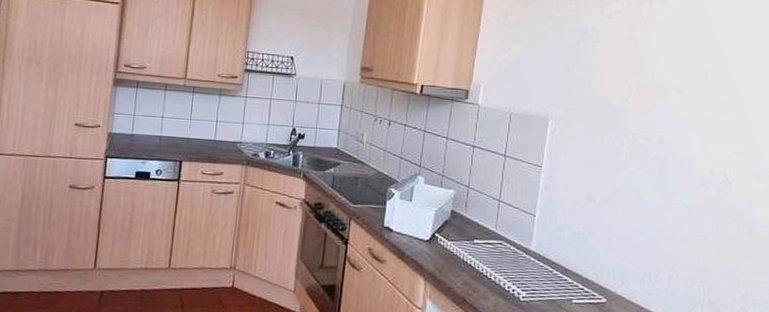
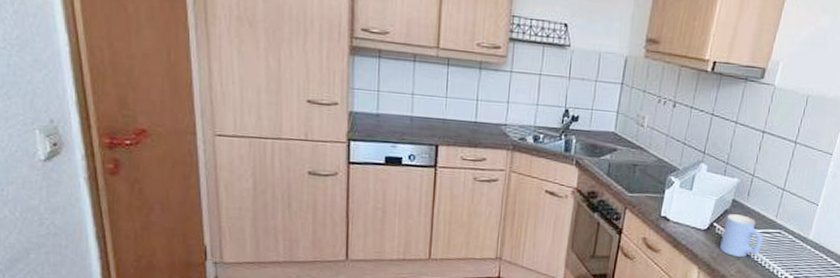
mug: none [444,225,485,268] -> present [720,214,763,257]

